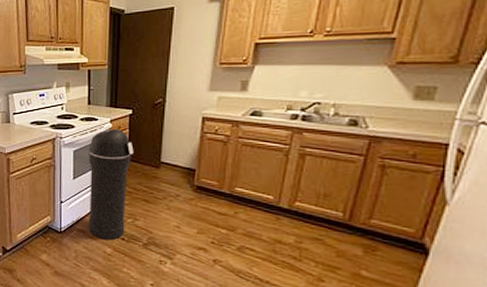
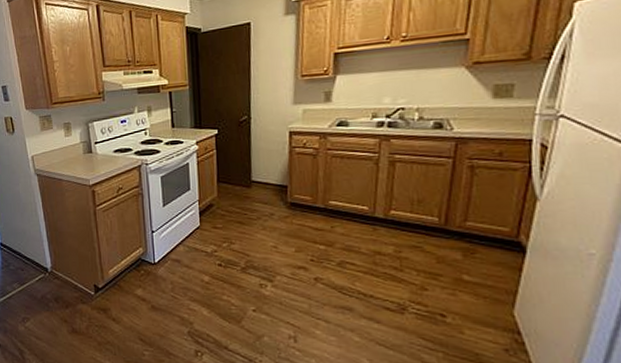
trash can: present [88,129,134,240] -> none [176,150,223,268]

